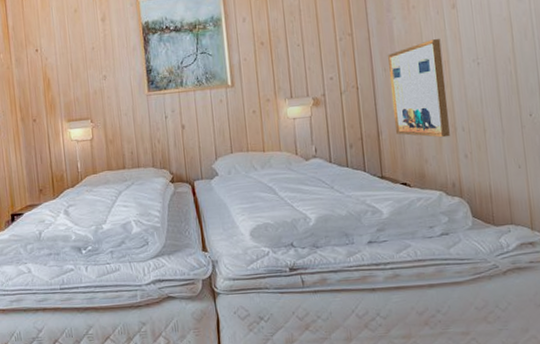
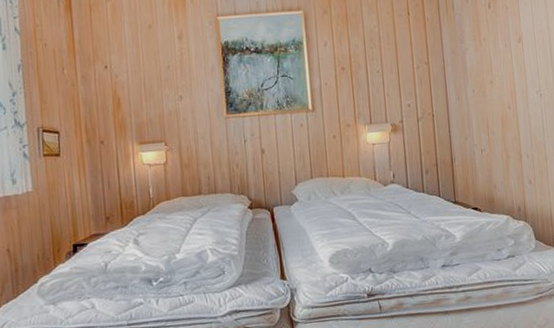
wall art: present [388,39,450,138] -> none [461,71,516,164]

